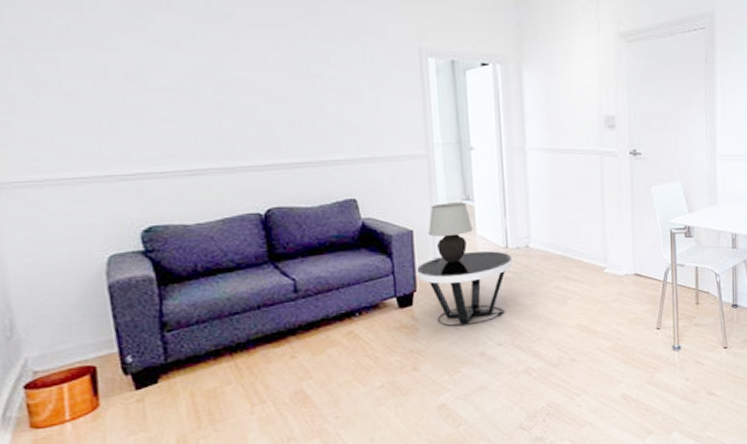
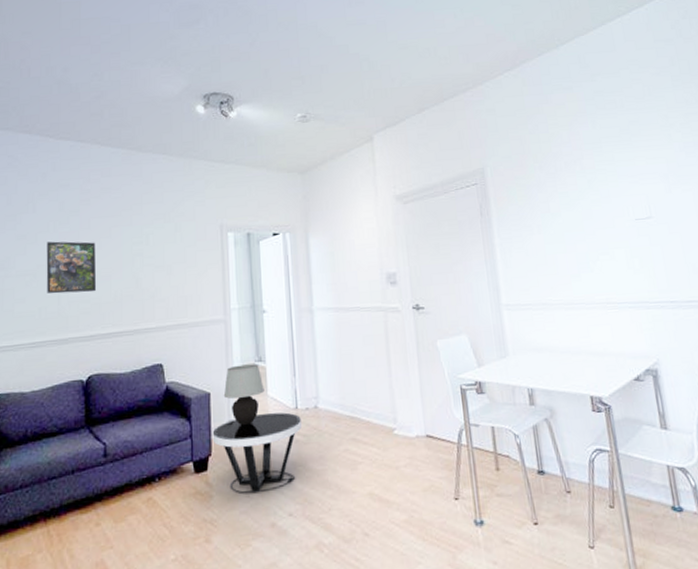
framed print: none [193,50,266,116] -> present [46,241,96,294]

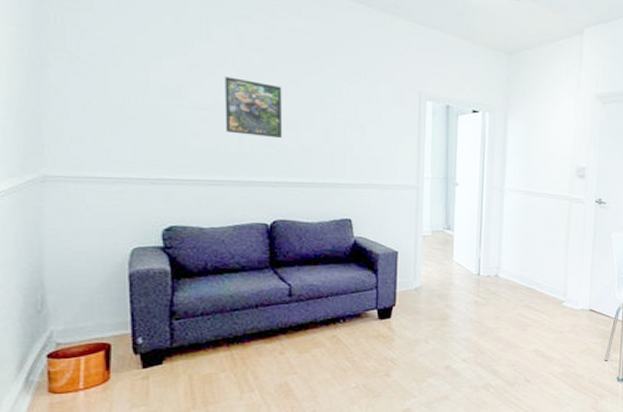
side table: present [212,412,301,494] -> none [397,275,482,341]
table lamp: present [223,364,265,426] -> none [410,230,451,284]

